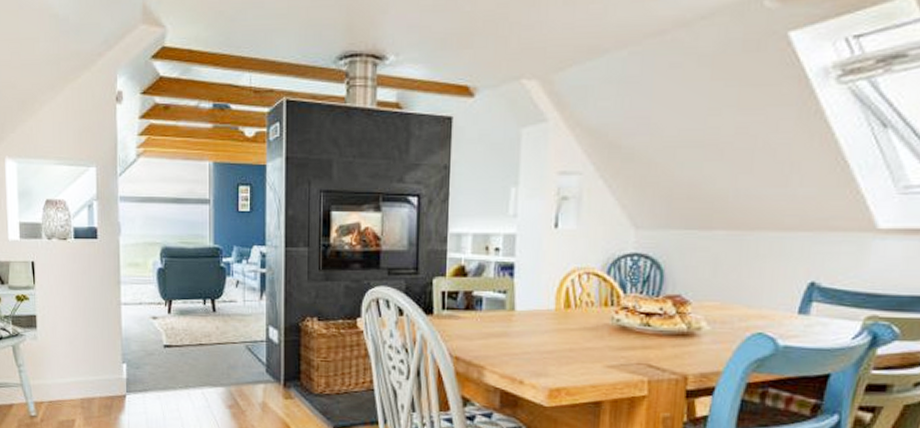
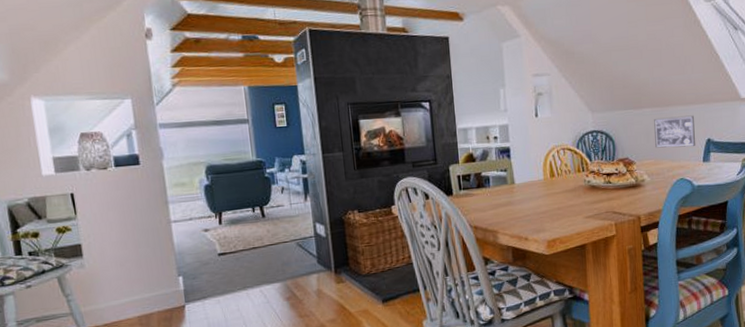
wall art: none [725,245,793,290] -> present [654,115,695,148]

